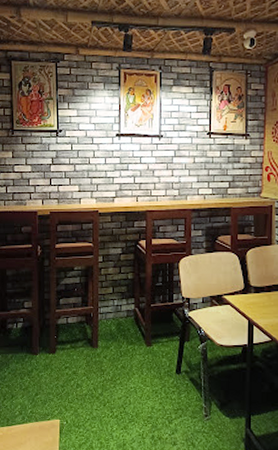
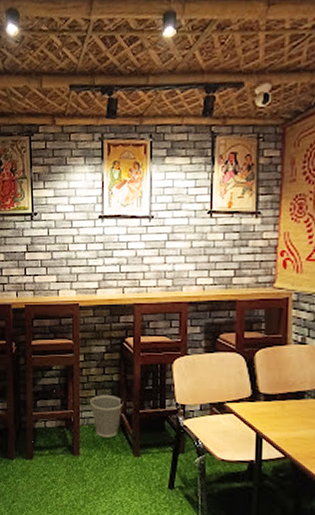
wastebasket: none [108,292,137,330] -> present [90,395,124,438]

